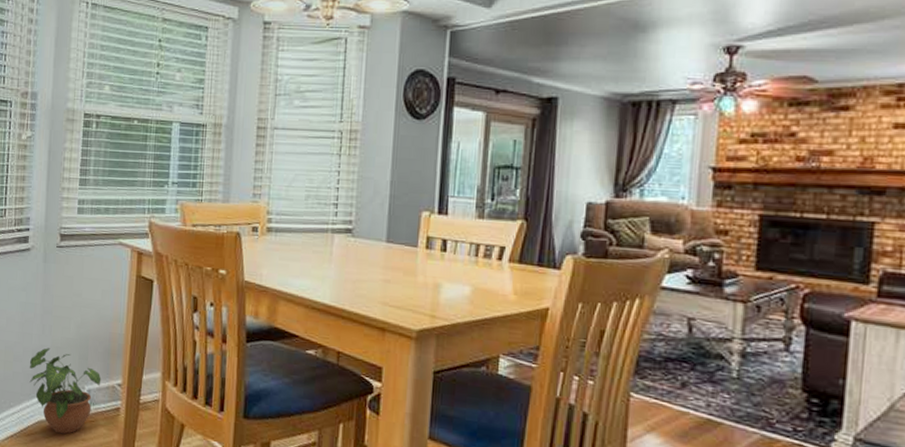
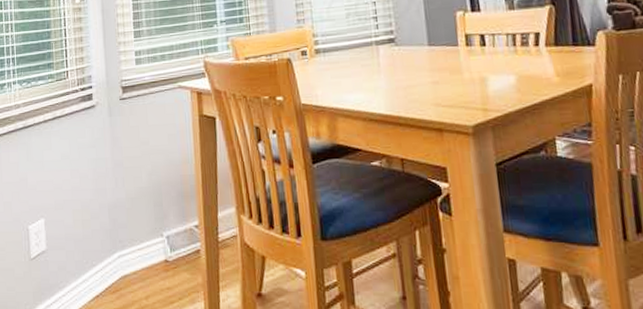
potted plant: present [29,348,102,434] -> none [107,200,179,286]

